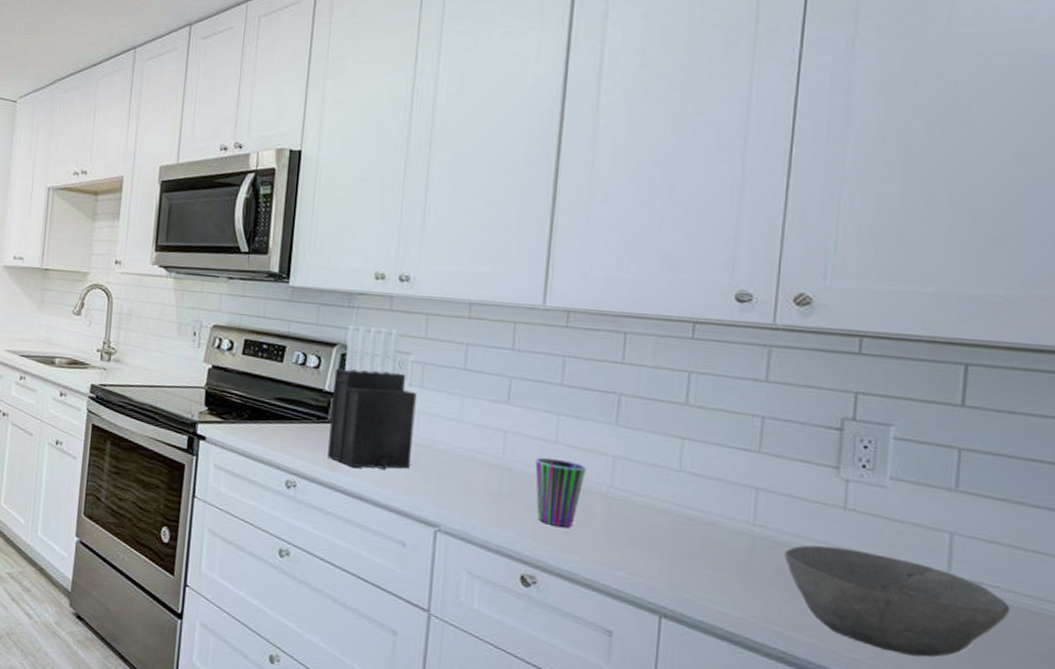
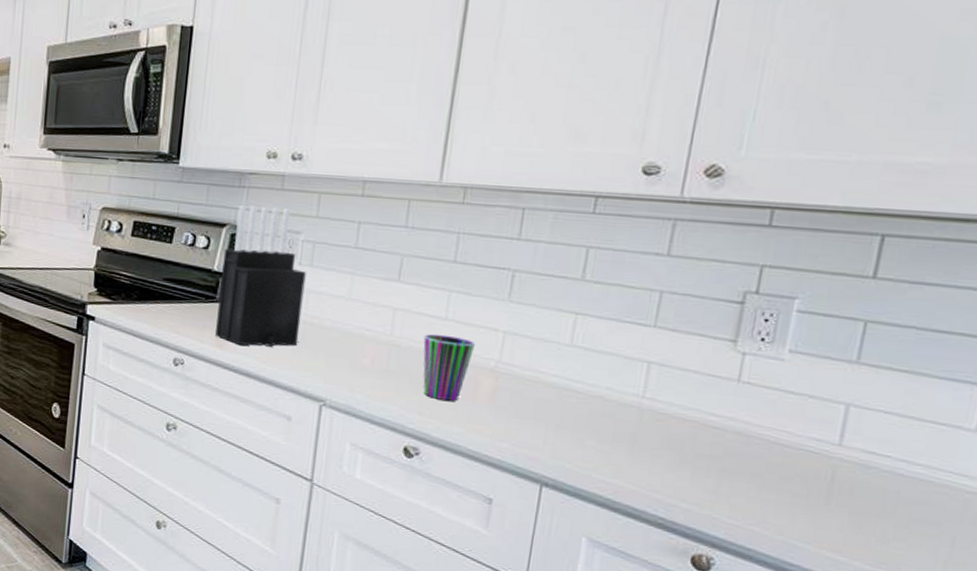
bowl: present [784,545,1010,657] -> none [671,417,900,524]

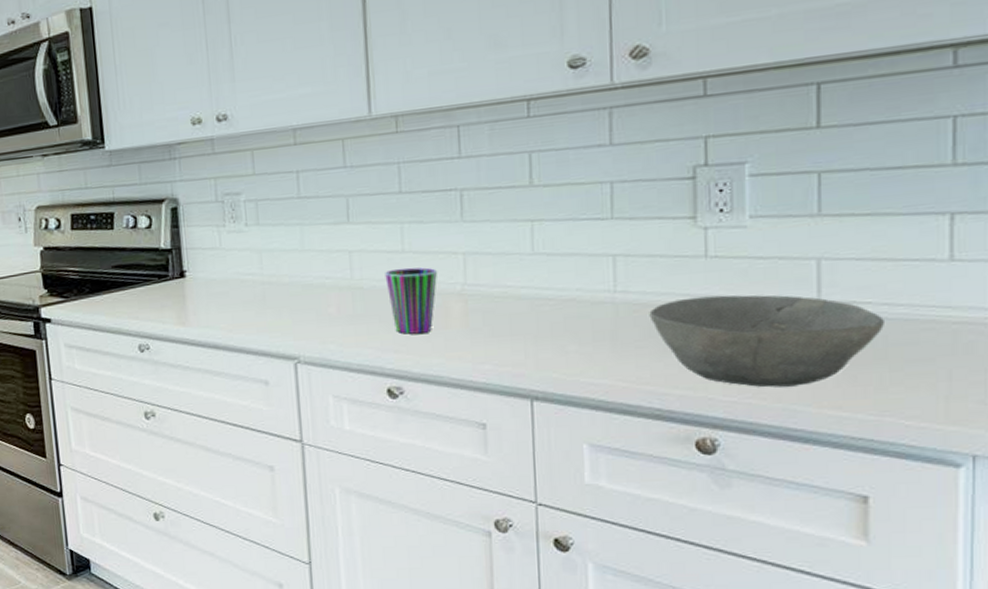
knife block: present [215,205,306,348] -> none [167,171,260,319]
bowl: none [671,417,900,524] -> present [649,295,884,388]

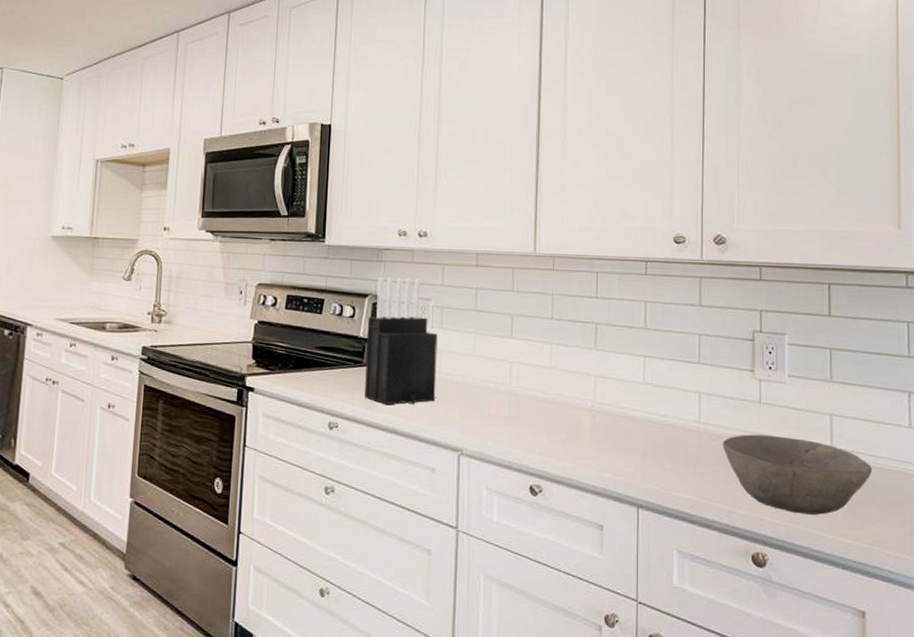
knife block: none [167,171,260,319] -> present [365,277,438,405]
cup: present [385,267,438,334] -> none [536,381,575,440]

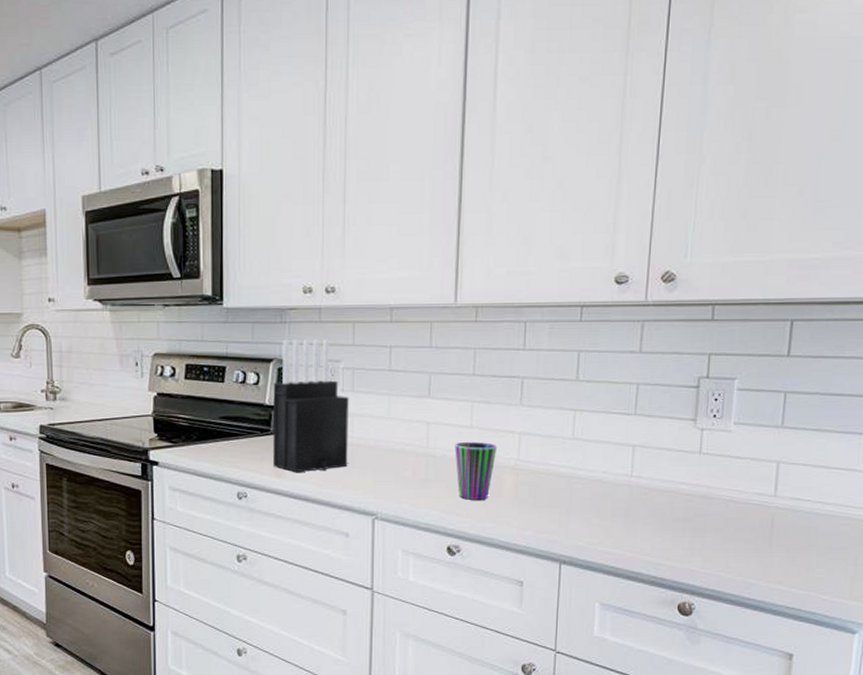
cup: none [536,381,575,440] -> present [455,441,498,500]
bowl: present [722,434,872,515] -> none [655,486,817,564]

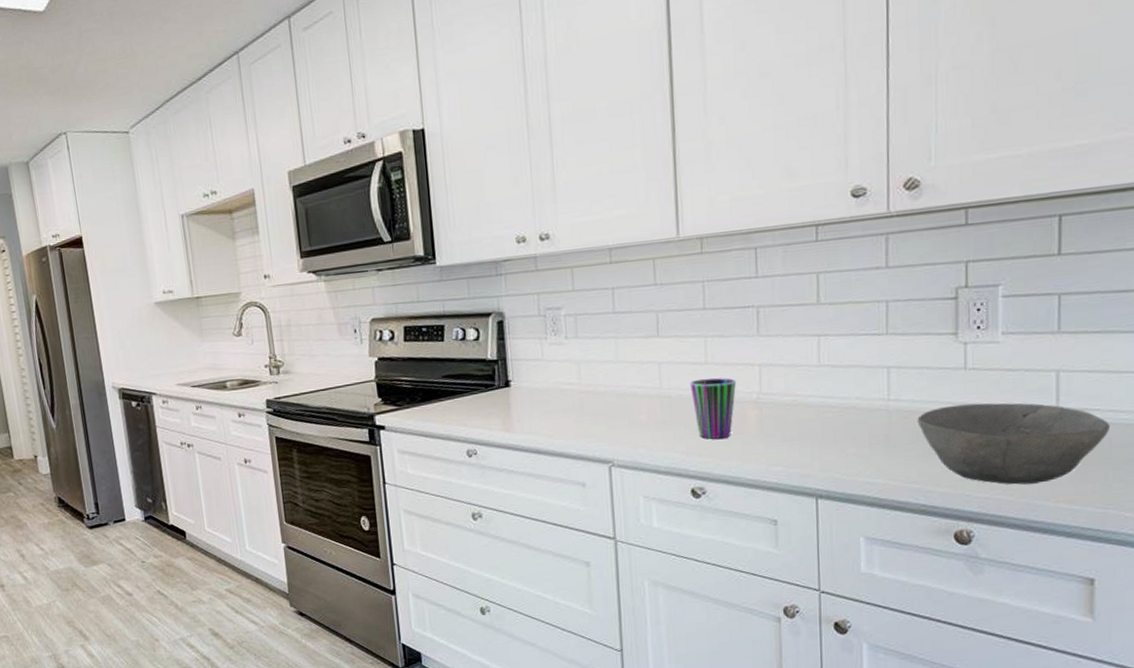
knife block: present [273,339,349,473] -> none [494,287,578,426]
bowl: none [655,486,817,564] -> present [917,403,1110,485]

